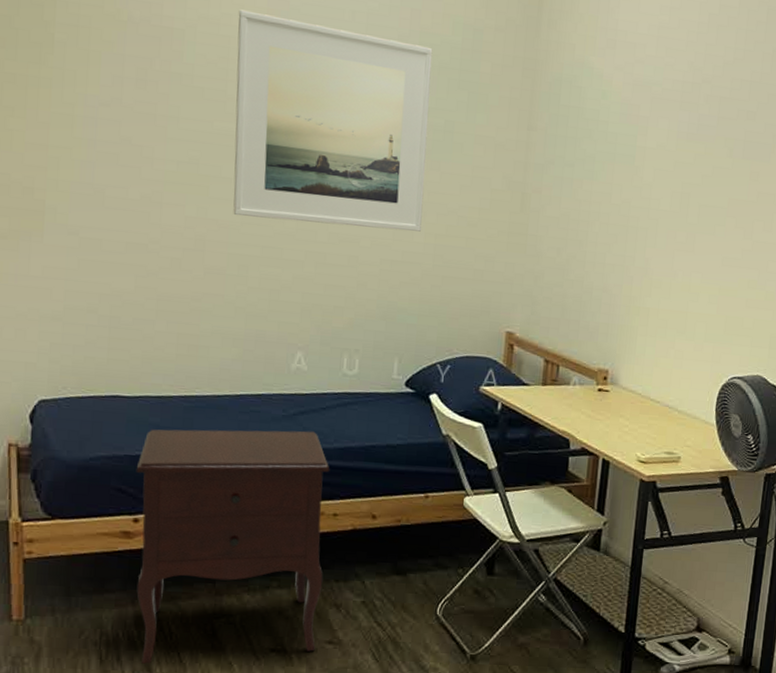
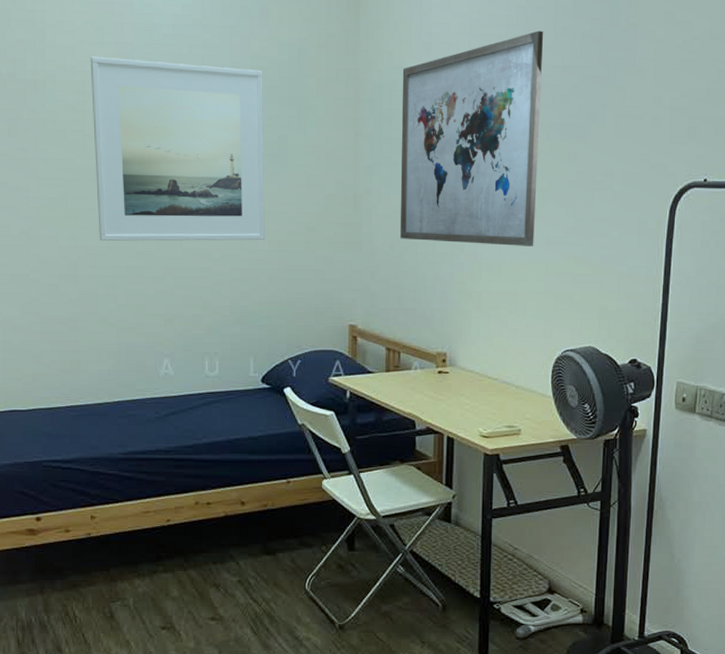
nightstand: present [136,429,330,664] -> none [35,429,202,645]
wall art: none [569,41,735,266] -> present [400,30,544,246]

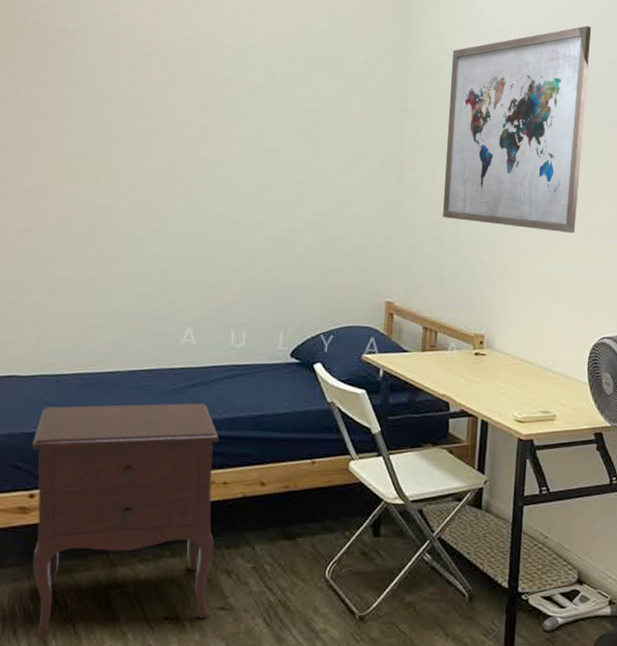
nightstand: none [35,429,202,645] -> present [31,403,220,637]
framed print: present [90,56,265,242] -> none [124,10,311,210]

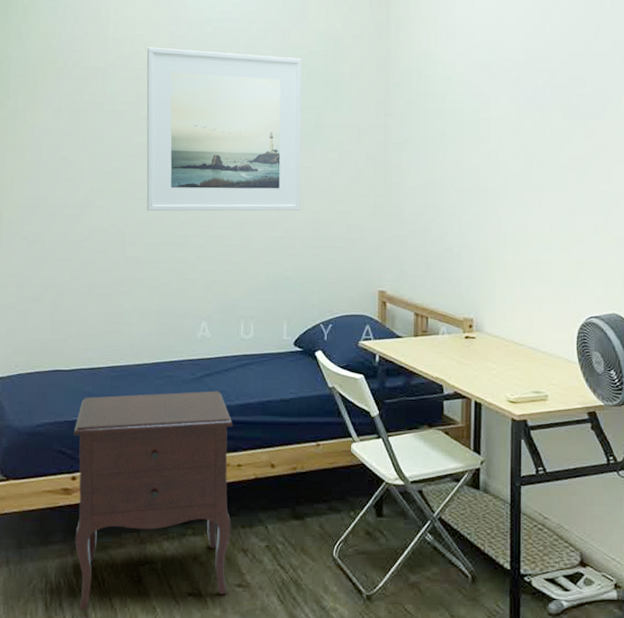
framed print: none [124,10,311,210] -> present [146,47,302,212]
wall art: present [443,25,592,233] -> none [427,22,560,217]

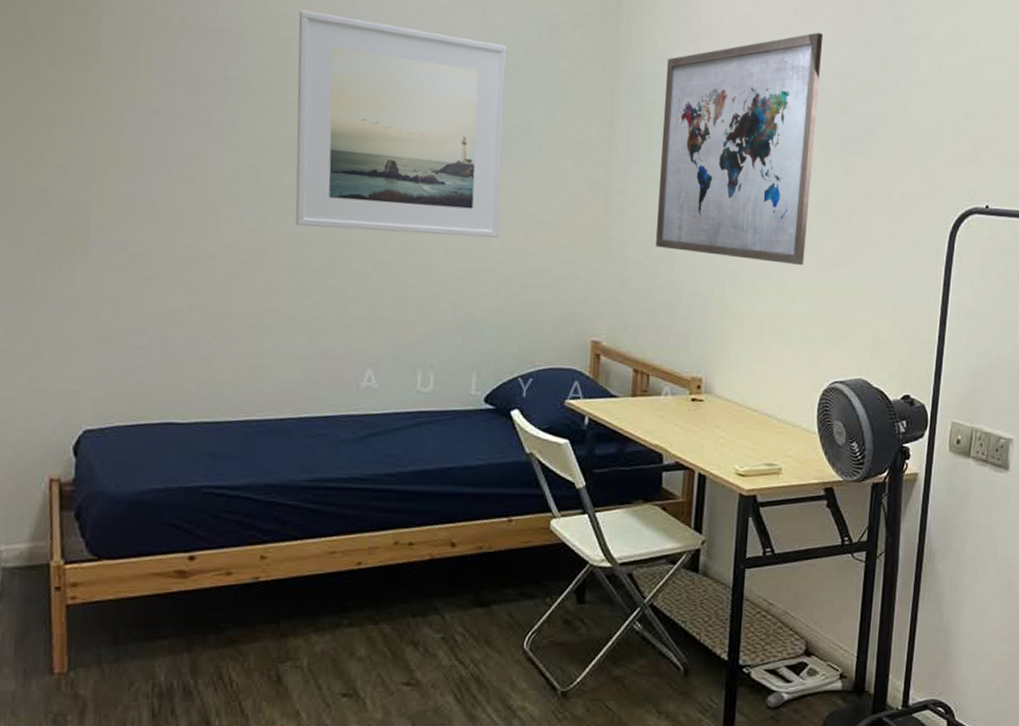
nightstand: present [73,391,233,609] -> none [191,454,405,716]
wall art: none [427,22,560,217] -> present [656,32,824,265]

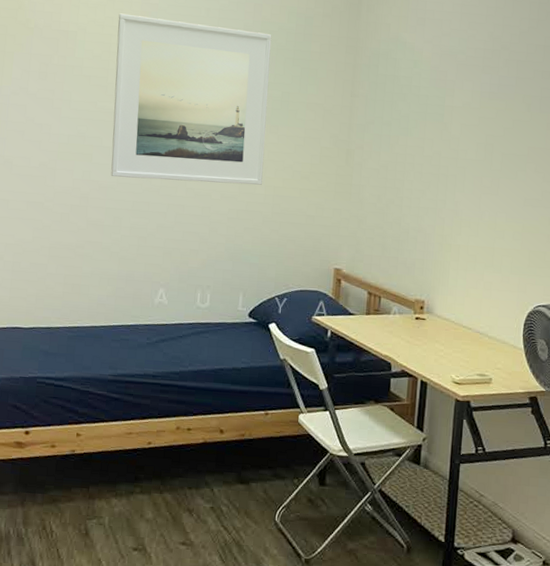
wall art: present [656,32,824,265] -> none [387,13,529,206]

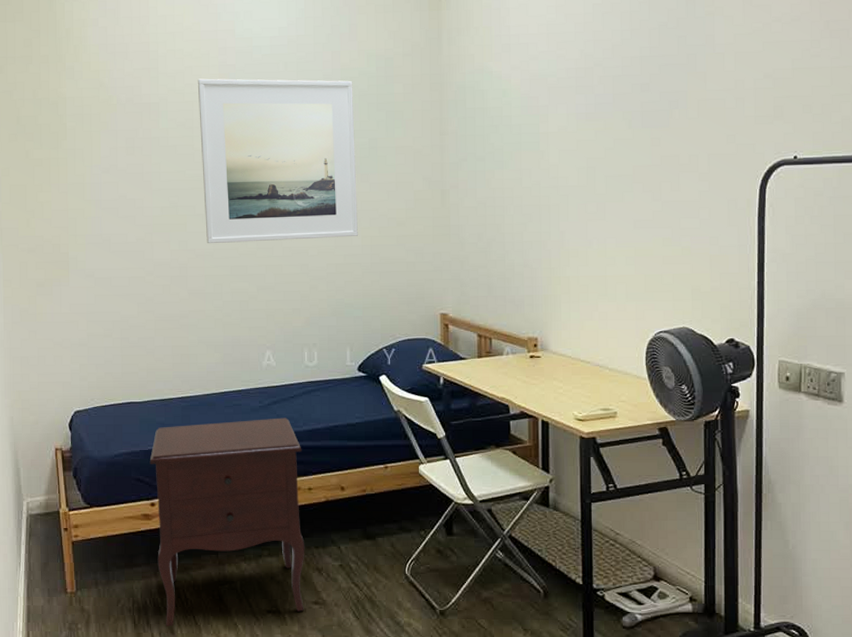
nightstand: none [25,355,185,558] -> present [149,417,305,627]

